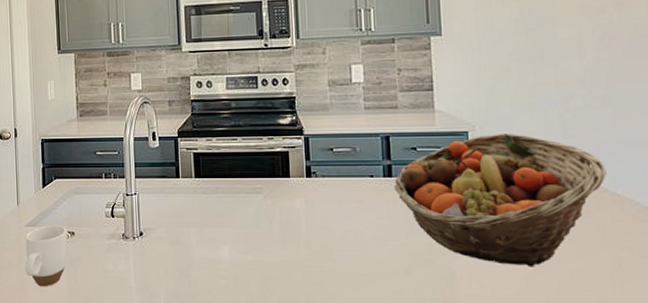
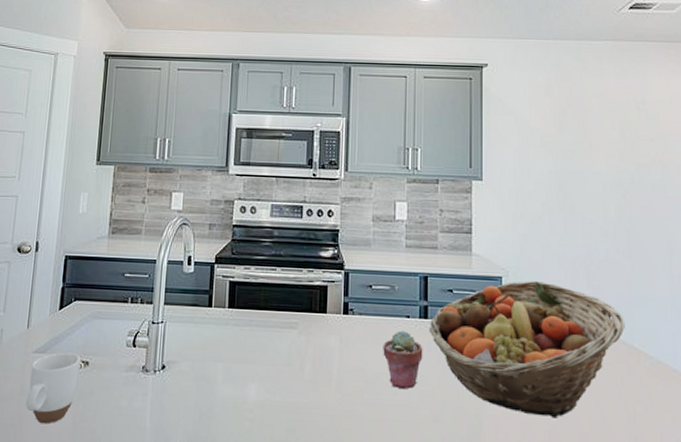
potted succulent: none [348,190,390,244] -> present [383,331,423,389]

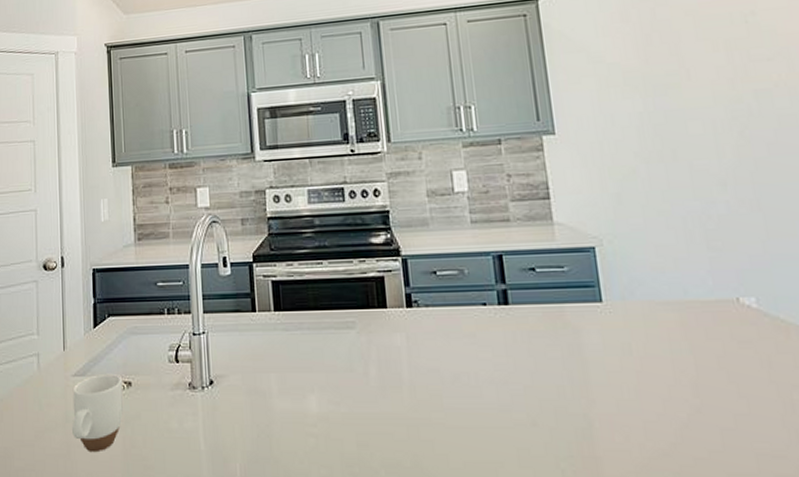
potted succulent: present [383,331,423,389] -> none [458,321,509,389]
fruit basket: present [429,281,625,418] -> none [511,248,765,413]

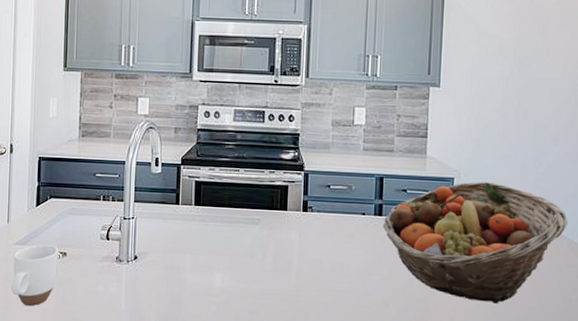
fruit basket: none [511,248,765,413] -> present [382,182,568,304]

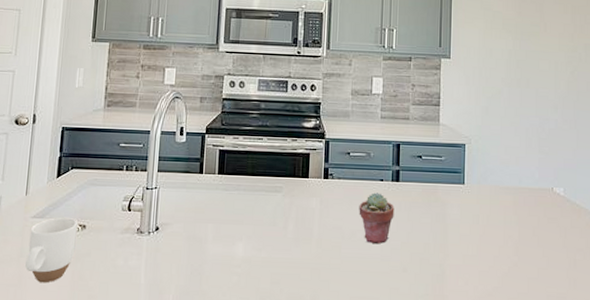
potted succulent: none [339,226,377,278] -> present [359,193,394,243]
fruit basket: present [382,182,568,304] -> none [400,147,569,266]

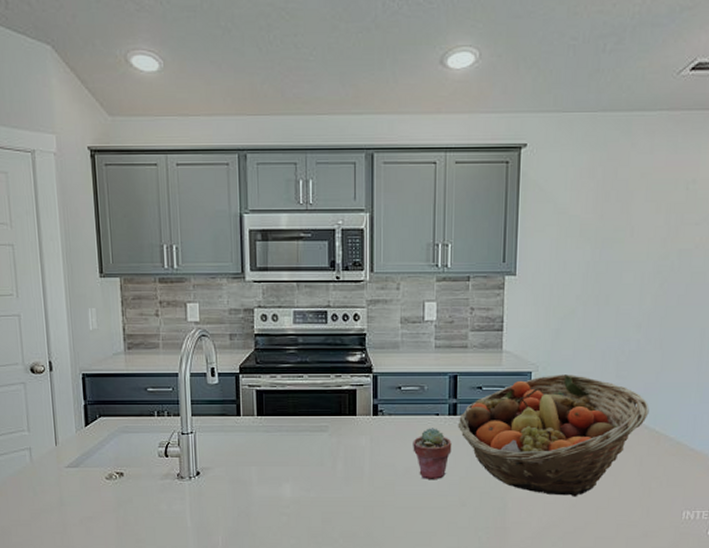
mug: present [25,217,79,283] -> none [66,465,117,530]
fruit basket: none [400,147,569,266] -> present [458,375,649,497]

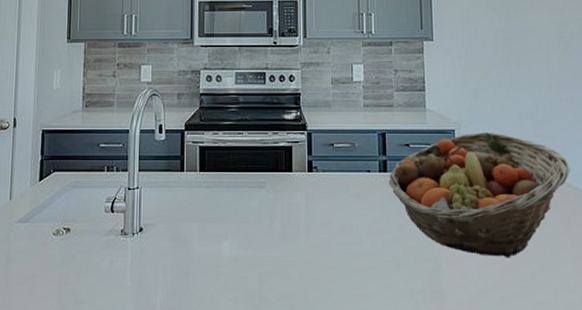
potted succulent: present [413,428,452,479] -> none [346,184,384,238]

